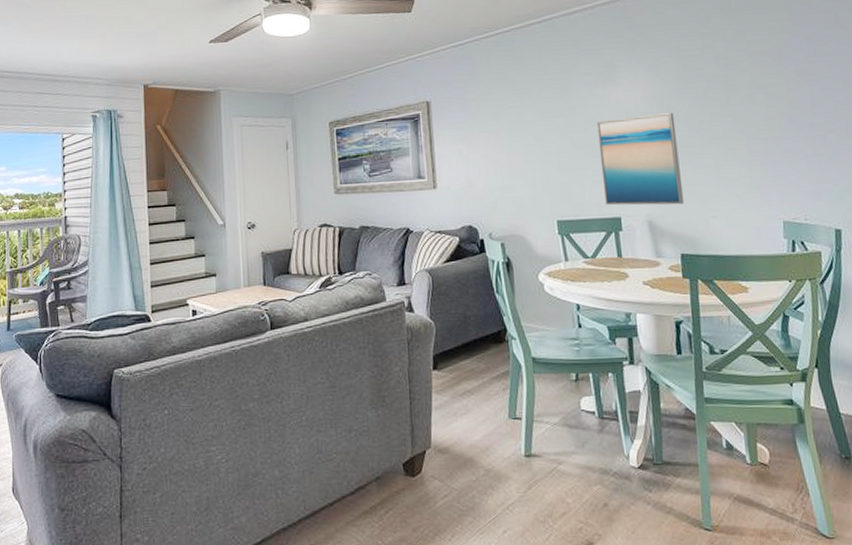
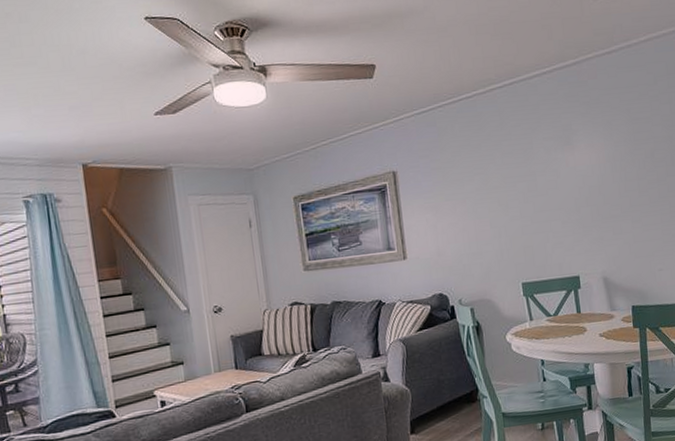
wall art: present [597,113,685,206] -> none [556,174,635,265]

